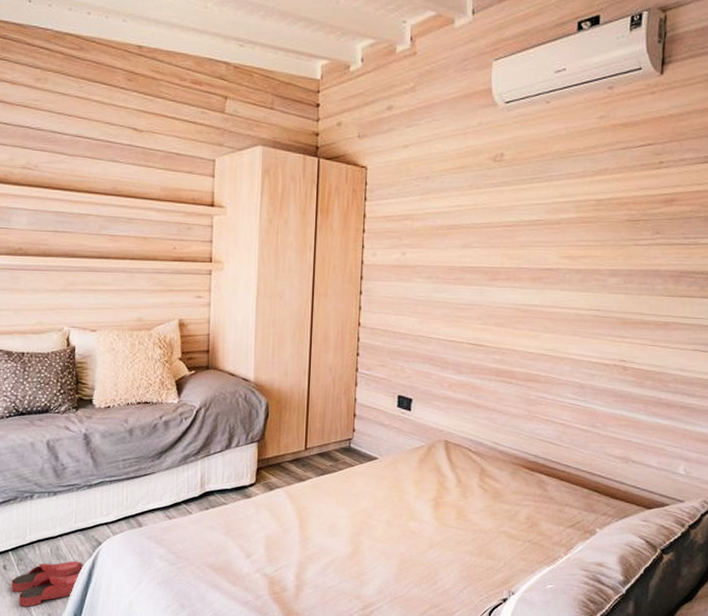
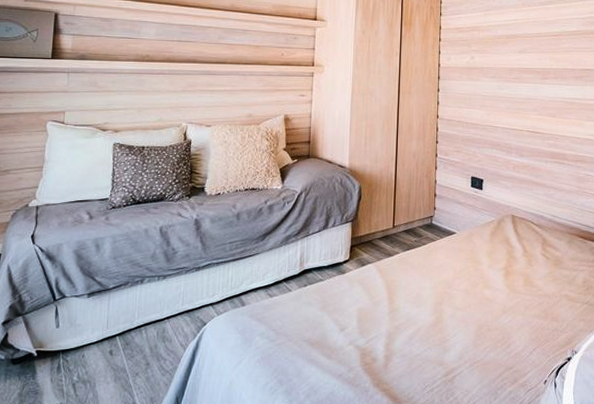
slippers: present [11,561,83,607] -> none [116,343,187,392]

